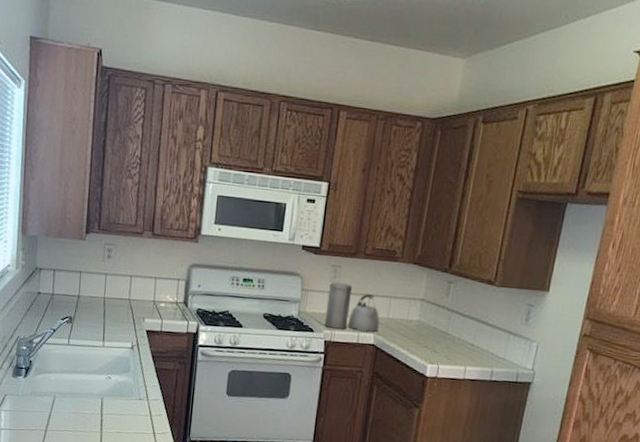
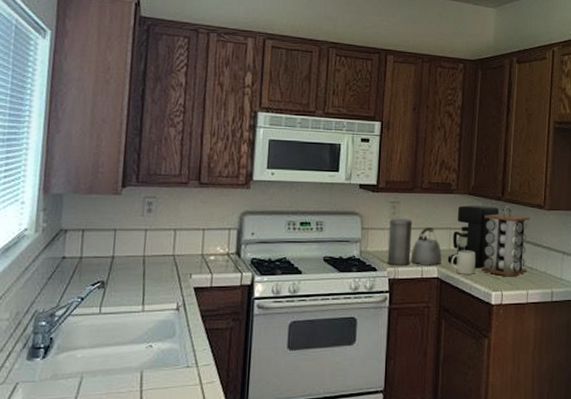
coffee maker: none [385,275,444,340] -> present [447,205,499,268]
mug: none [388,319,415,345] -> present [451,250,476,274]
spice rack: none [419,278,478,352] -> present [481,206,530,277]

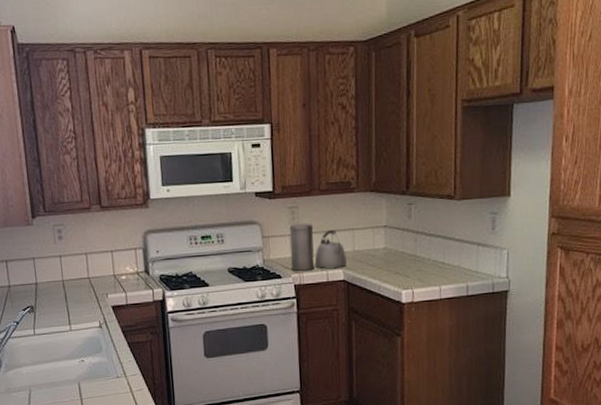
coffee maker: present [447,205,499,268] -> none [353,201,404,268]
mug: present [451,250,476,274] -> none [356,249,383,275]
spice rack: present [481,206,530,277] -> none [388,199,440,274]

